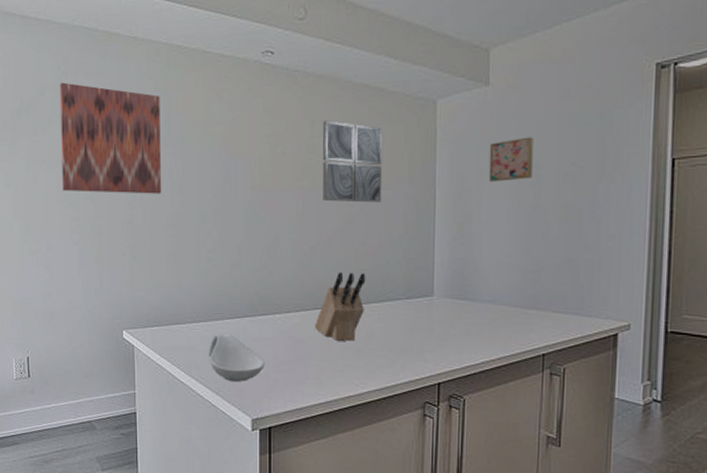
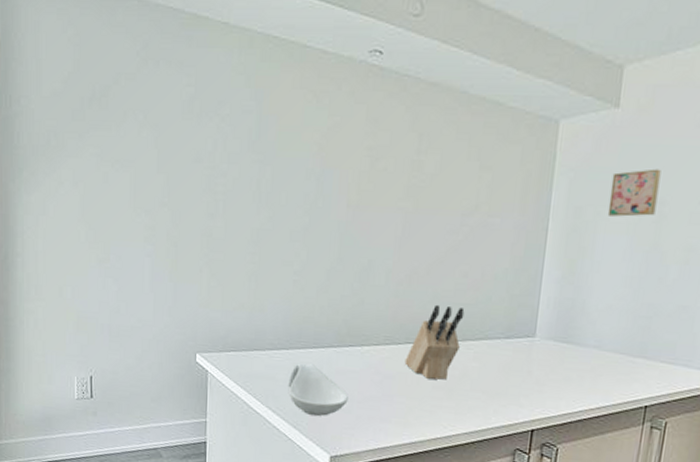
wall art: present [59,82,161,194] -> none [136,70,251,206]
wall art: present [323,120,382,203] -> none [424,135,496,231]

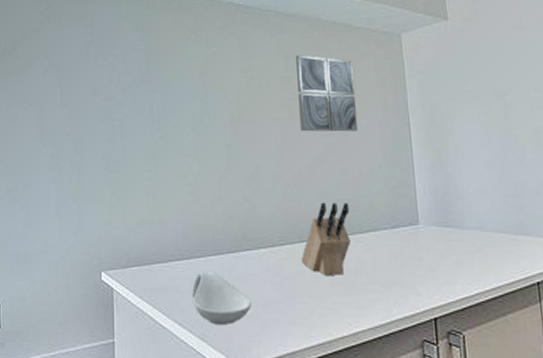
wall art: none [424,135,496,231] -> present [296,55,359,132]
wall art: present [607,168,661,217] -> none [455,65,500,109]

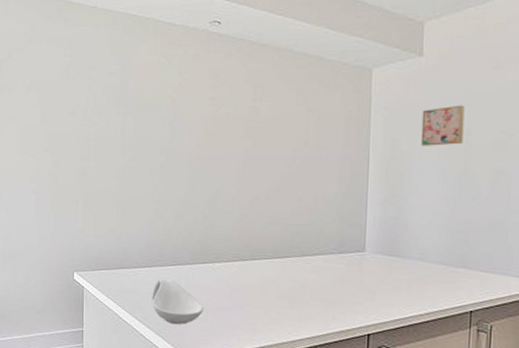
wall art: present [296,55,359,132] -> none [262,85,320,162]
knife block: present [301,202,351,275] -> none [251,225,301,291]
wall art: none [455,65,500,109] -> present [420,105,465,146]

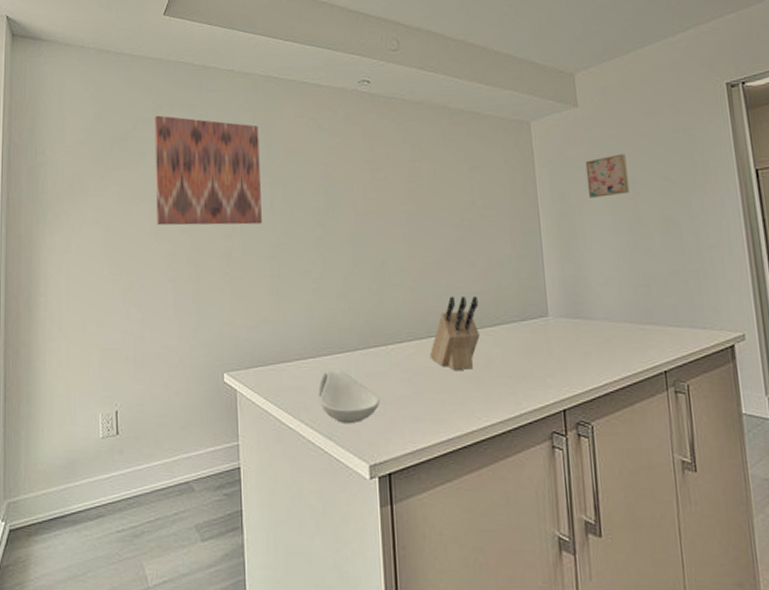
wall art: none [24,46,116,149] -> present [154,115,262,226]
knife block: none [251,225,301,291] -> present [429,296,480,370]

